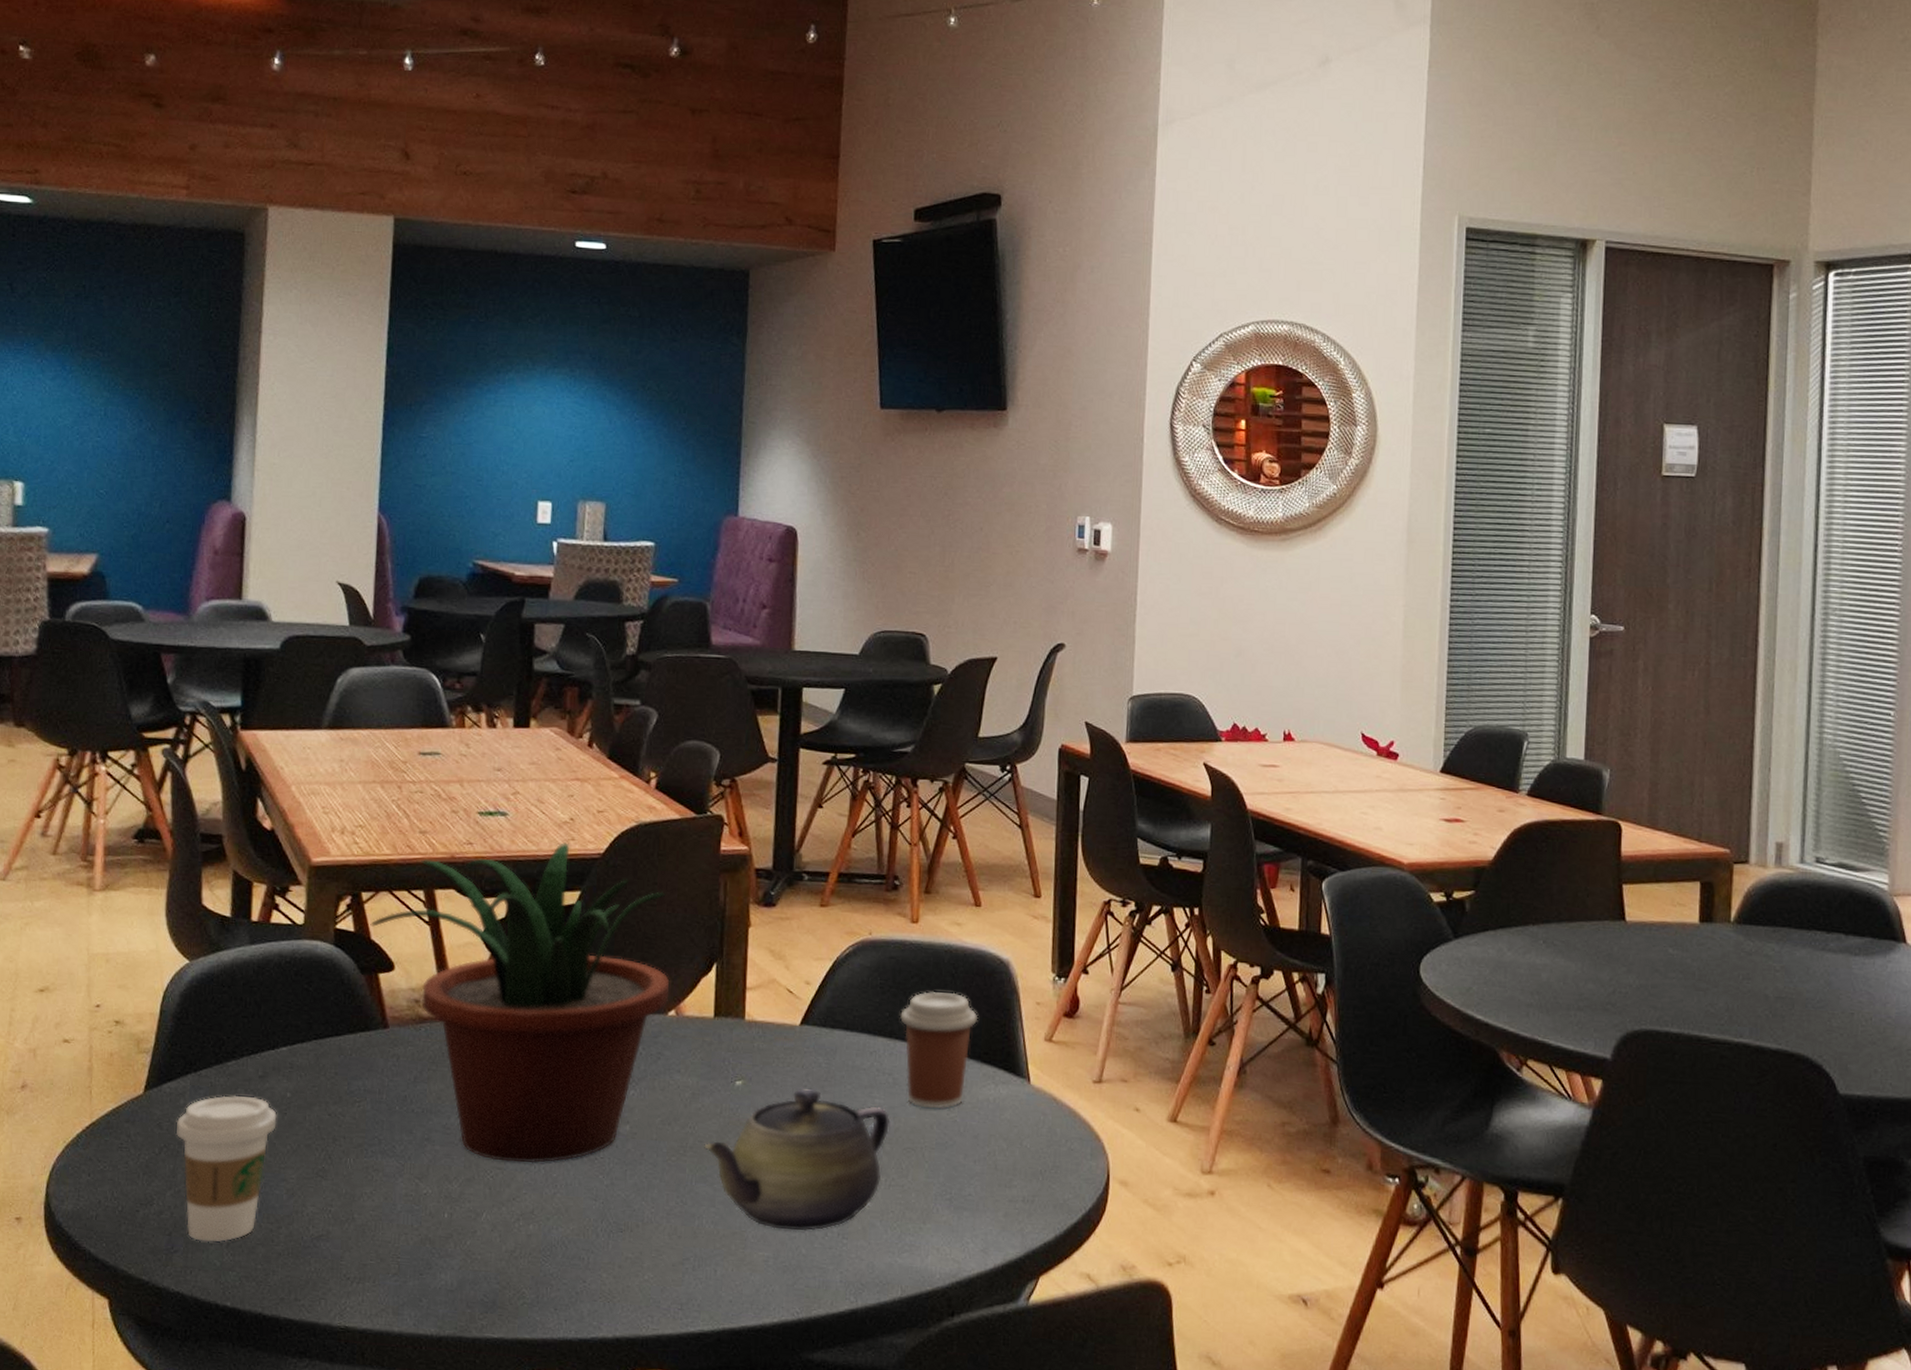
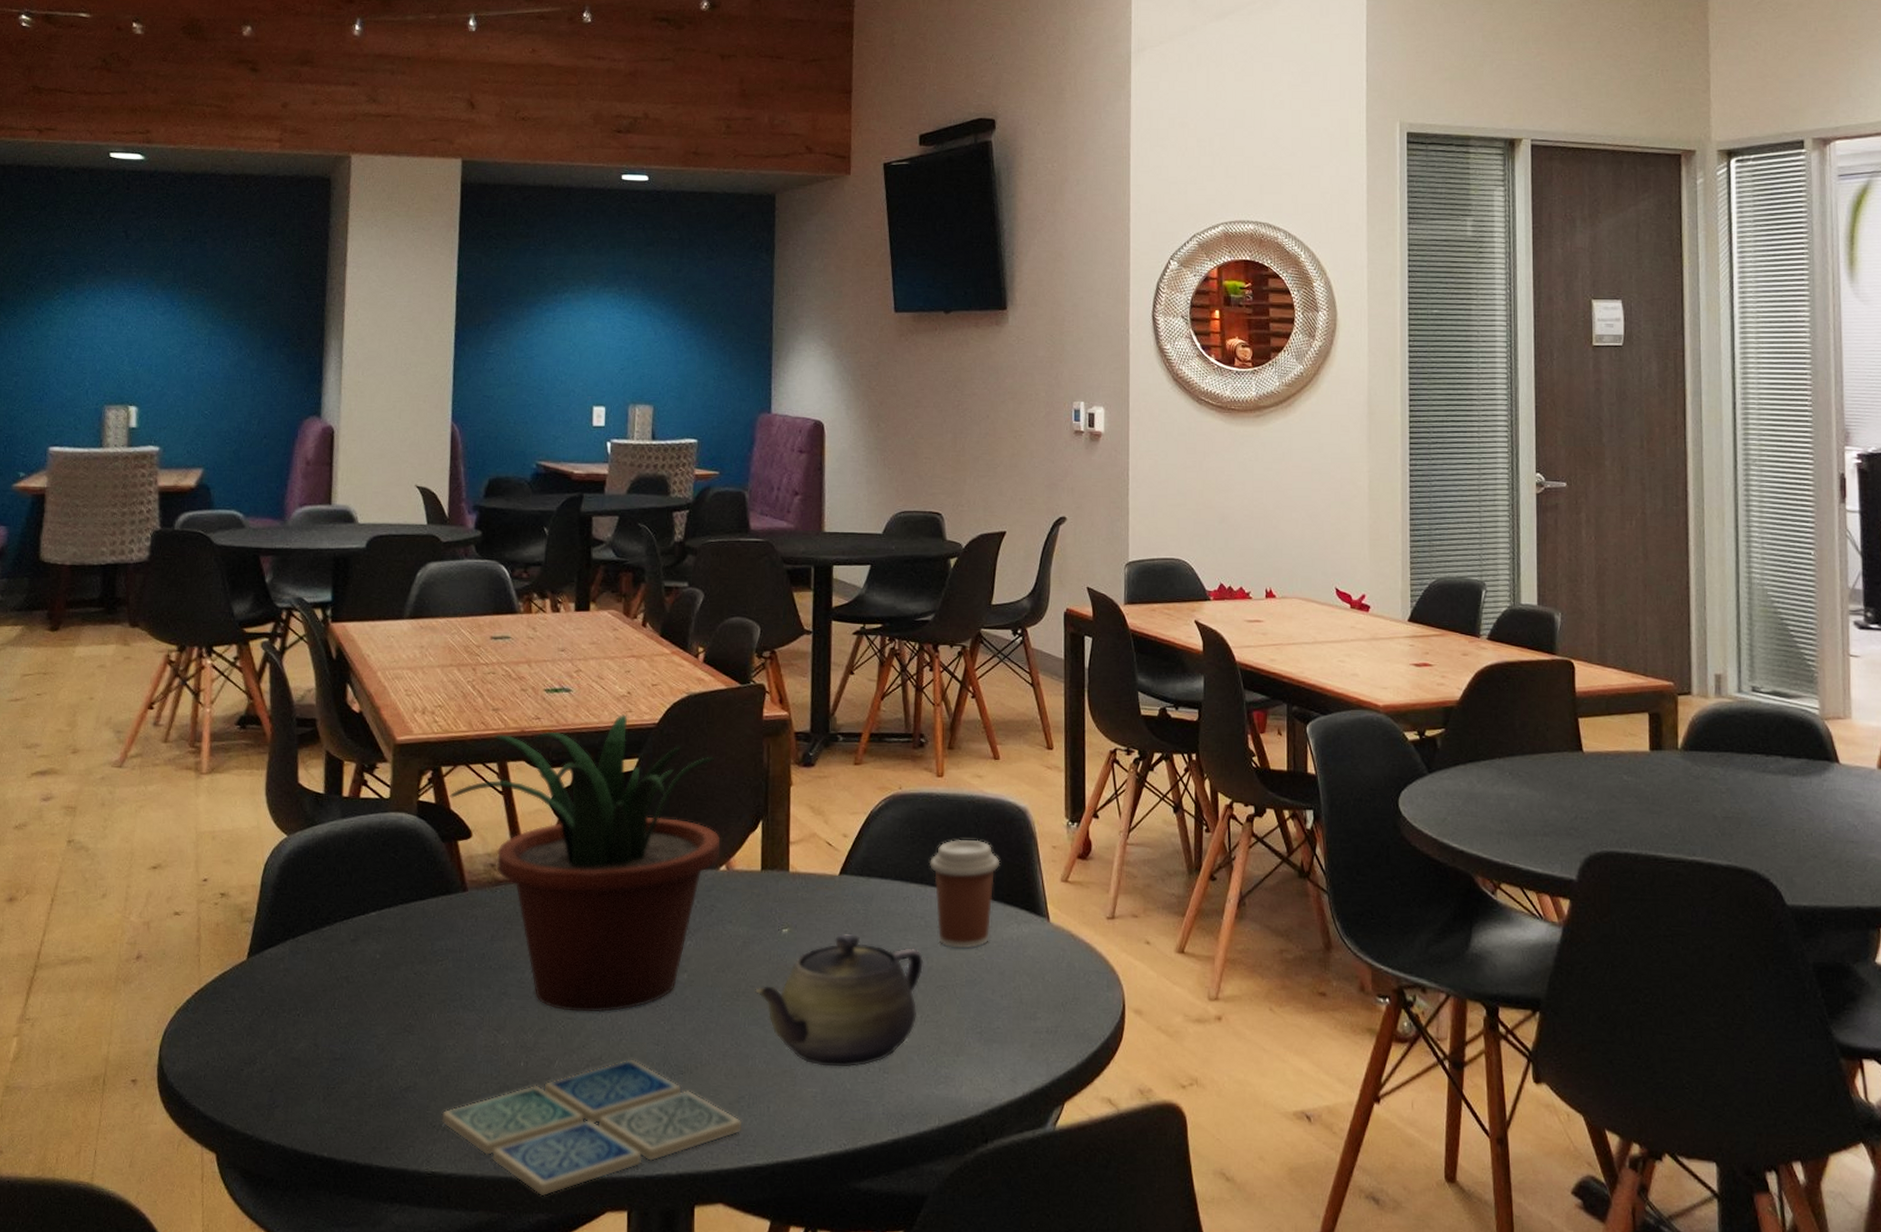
coffee cup: present [175,1095,277,1242] -> none [276,958,368,1097]
drink coaster: none [356,1214,687,1357] -> present [441,1059,743,1197]

